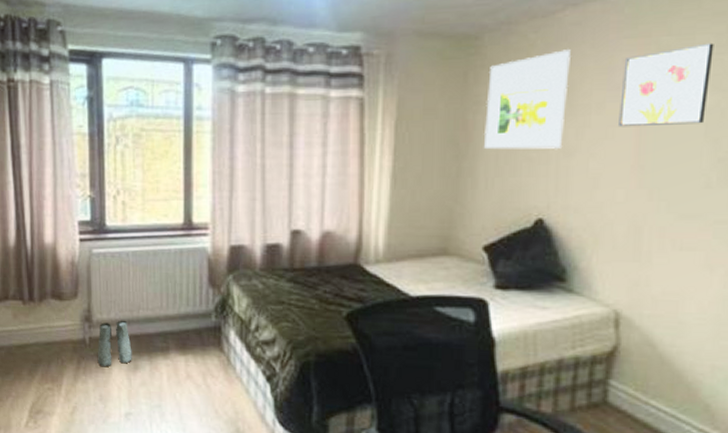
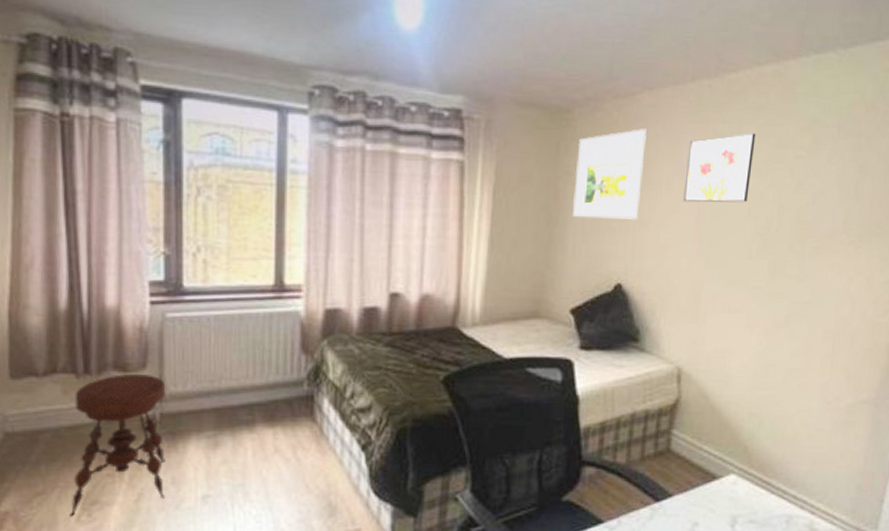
stool: none [20,301,94,423] -> present [69,373,166,517]
boots: present [98,320,132,367] -> none [170,392,212,445]

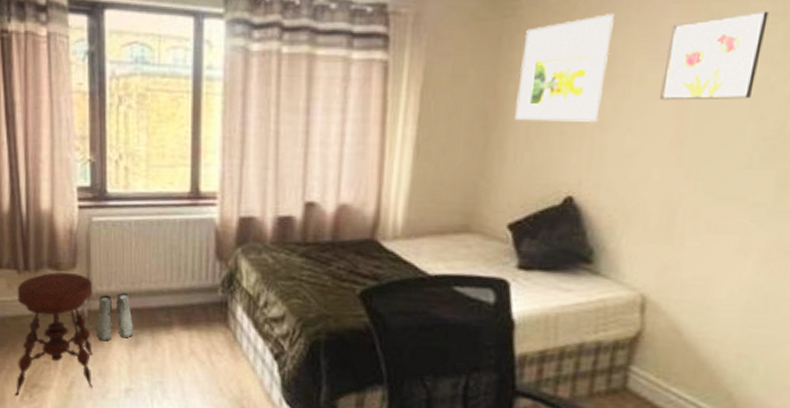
boots: none [170,392,212,445] -> present [97,292,133,341]

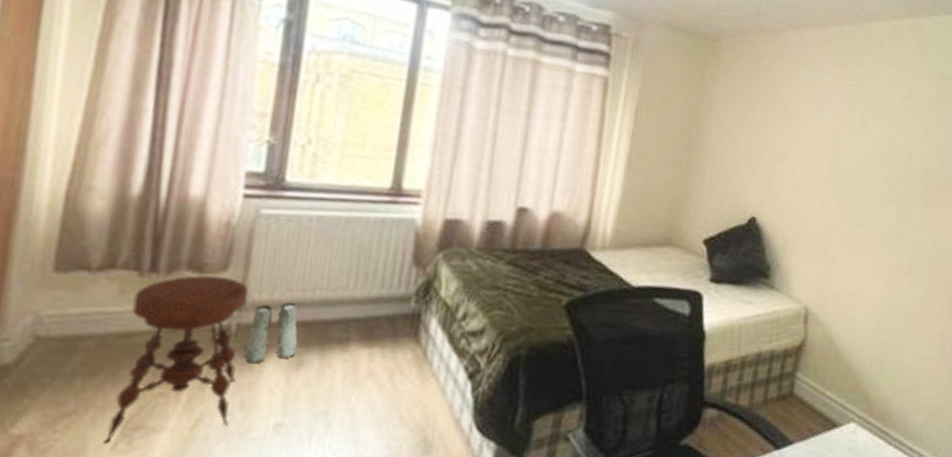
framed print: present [515,14,614,122] -> none [713,65,789,154]
wall art: present [660,10,769,101] -> none [820,81,890,147]

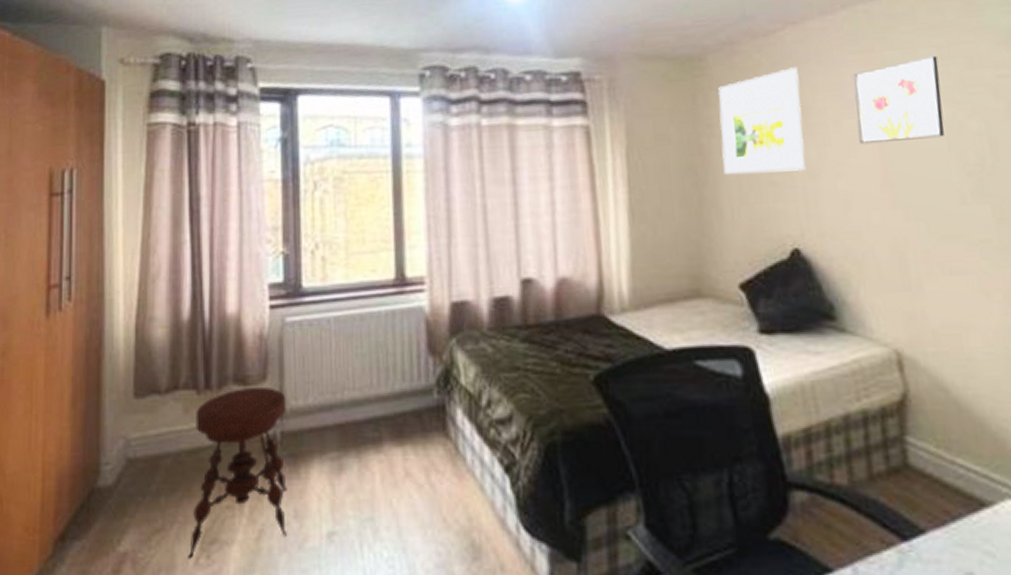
boots: present [245,302,298,363] -> none [292,405,336,470]
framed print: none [713,65,789,154] -> present [717,67,805,175]
wall art: none [820,81,890,147] -> present [853,55,945,145]

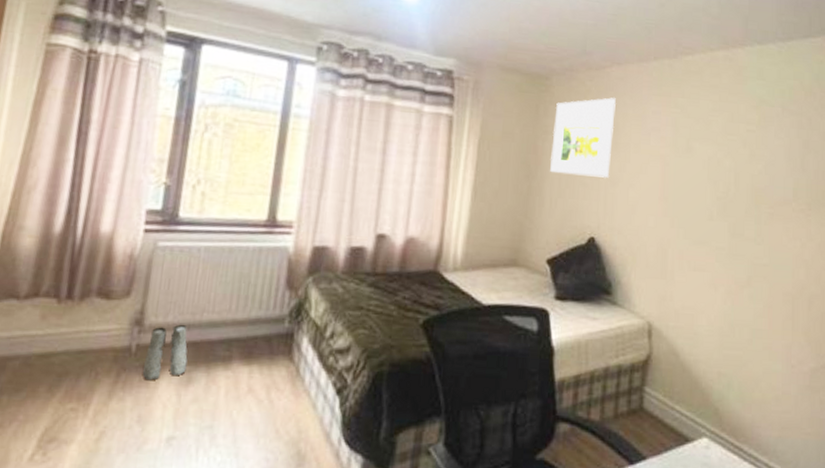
stool: present [188,386,287,559] -> none [22,301,147,456]
boots: none [292,405,336,470] -> present [143,324,188,380]
wall art: present [853,55,945,145] -> none [650,107,711,169]

